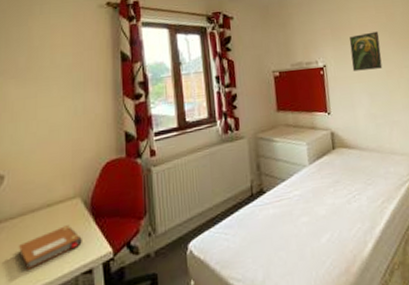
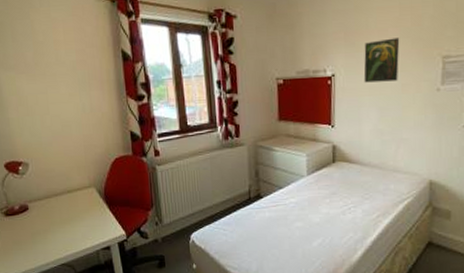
notebook: present [18,225,82,270] -> none [47,209,100,241]

